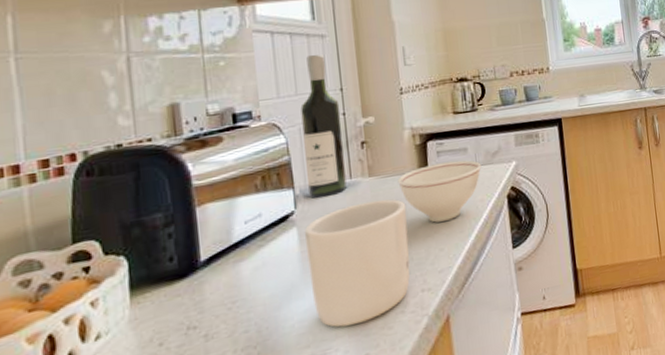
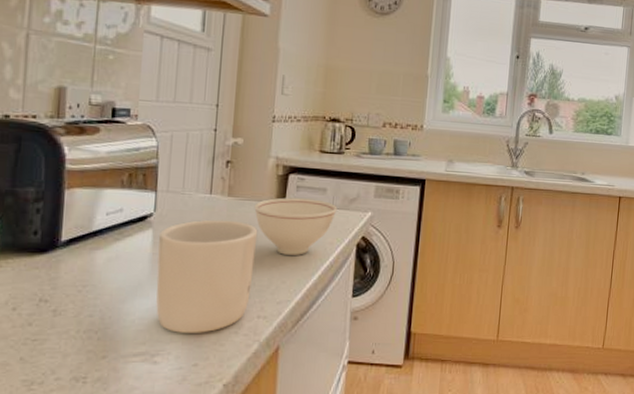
bottle: present [300,54,347,198] -> none [168,66,213,206]

